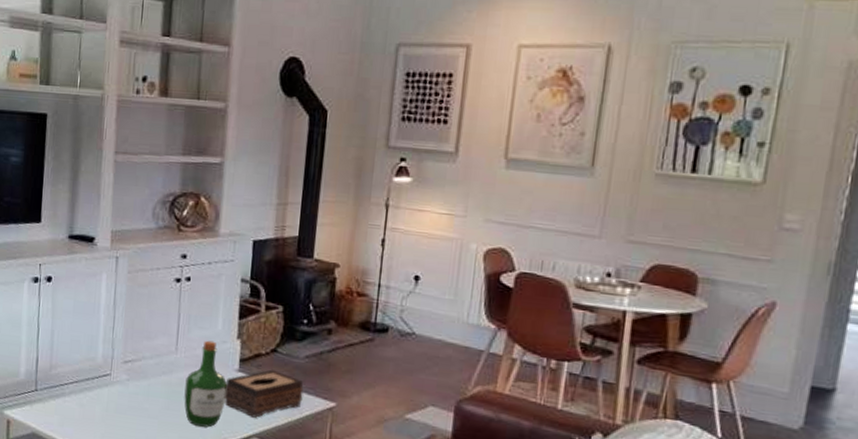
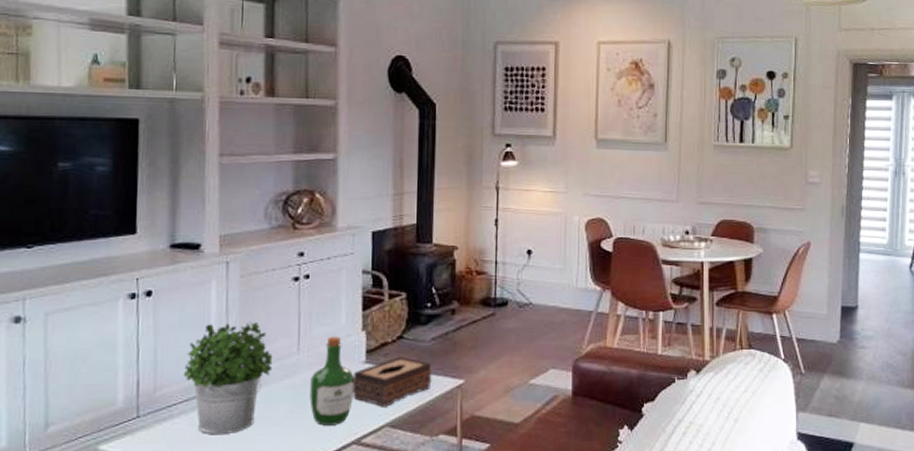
potted plant: none [74,314,153,419] -> present [183,321,273,435]

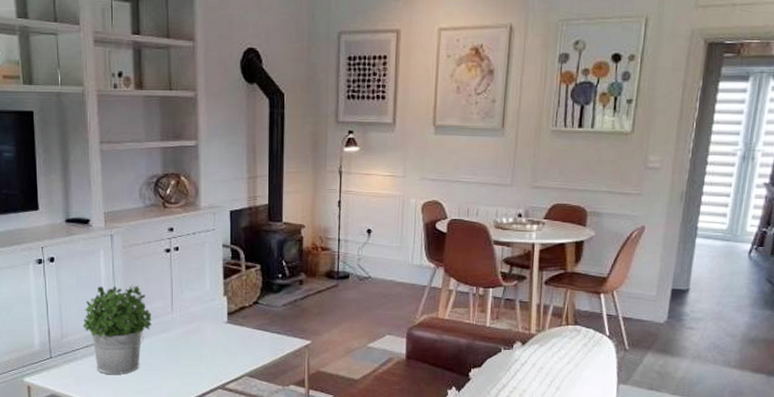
wine bottle: present [310,336,355,426] -> none [183,299,219,373]
tissue box: present [352,356,432,407] -> none [217,319,283,360]

